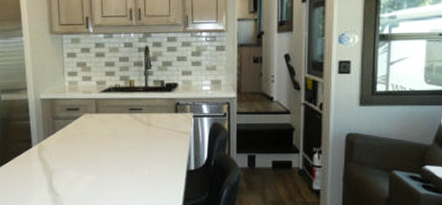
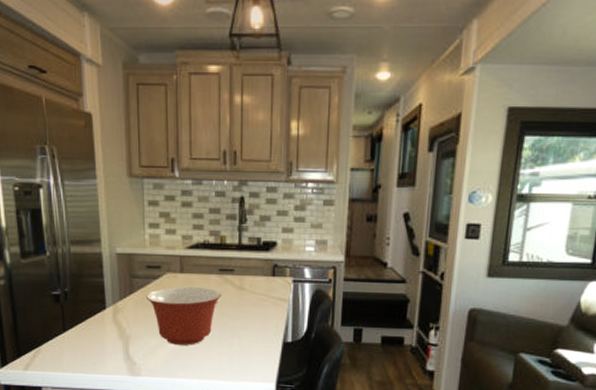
mixing bowl: none [67,124,132,176] -> present [146,286,221,345]

